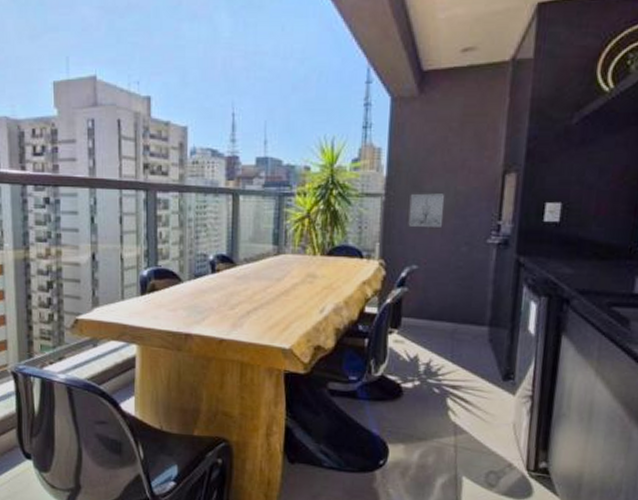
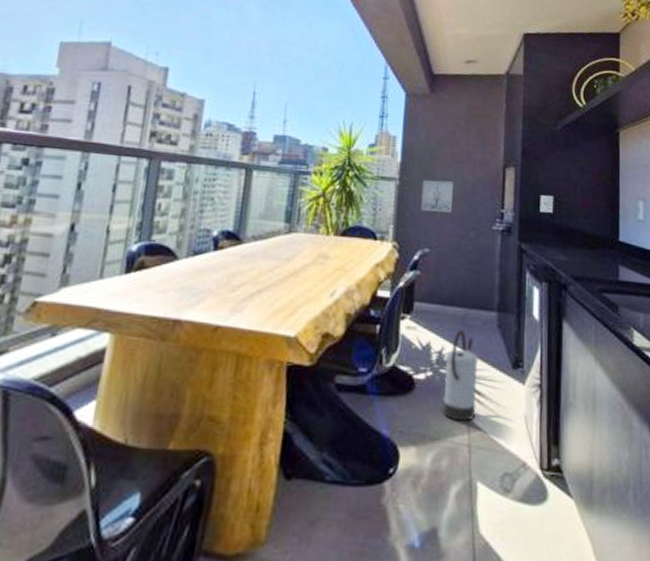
watering can: none [429,344,467,426] -> present [442,330,479,421]

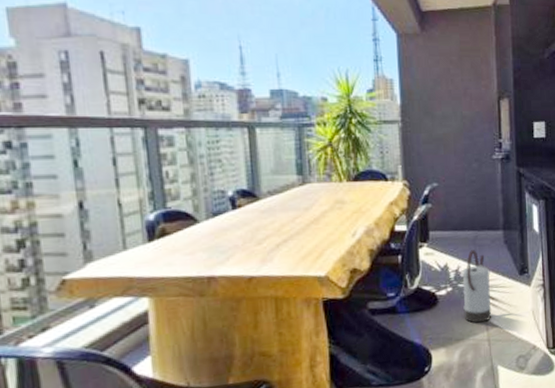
wall art: present [420,180,453,213] -> none [423,118,454,149]

